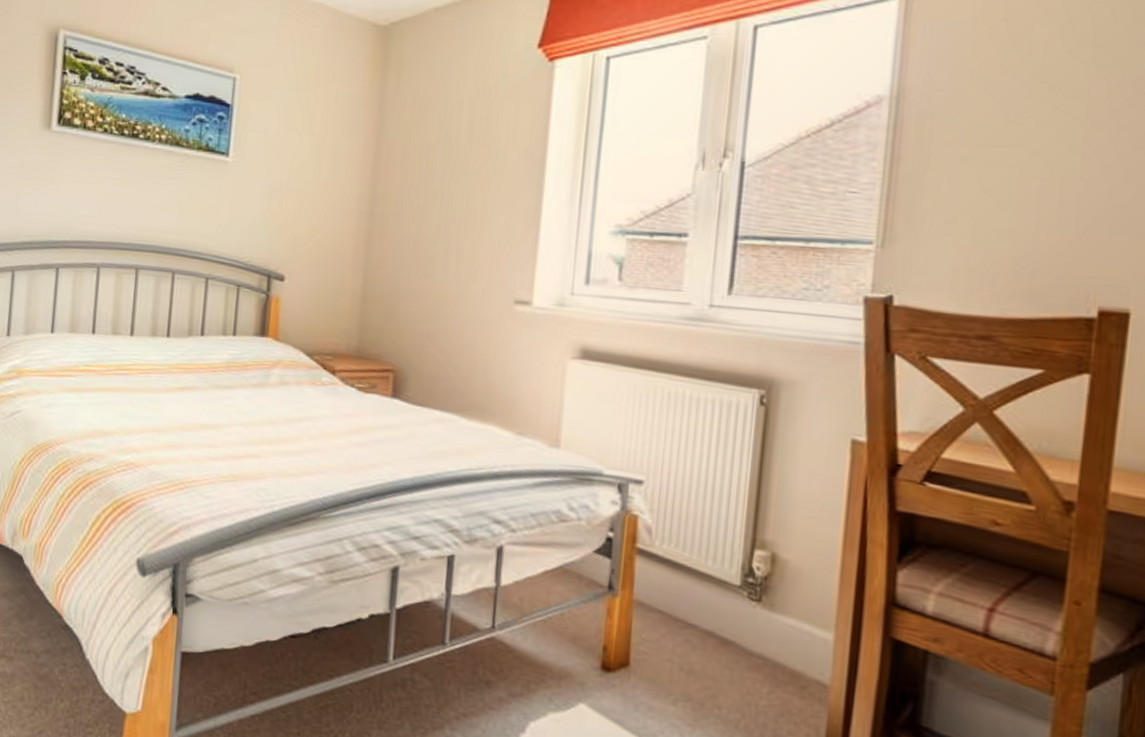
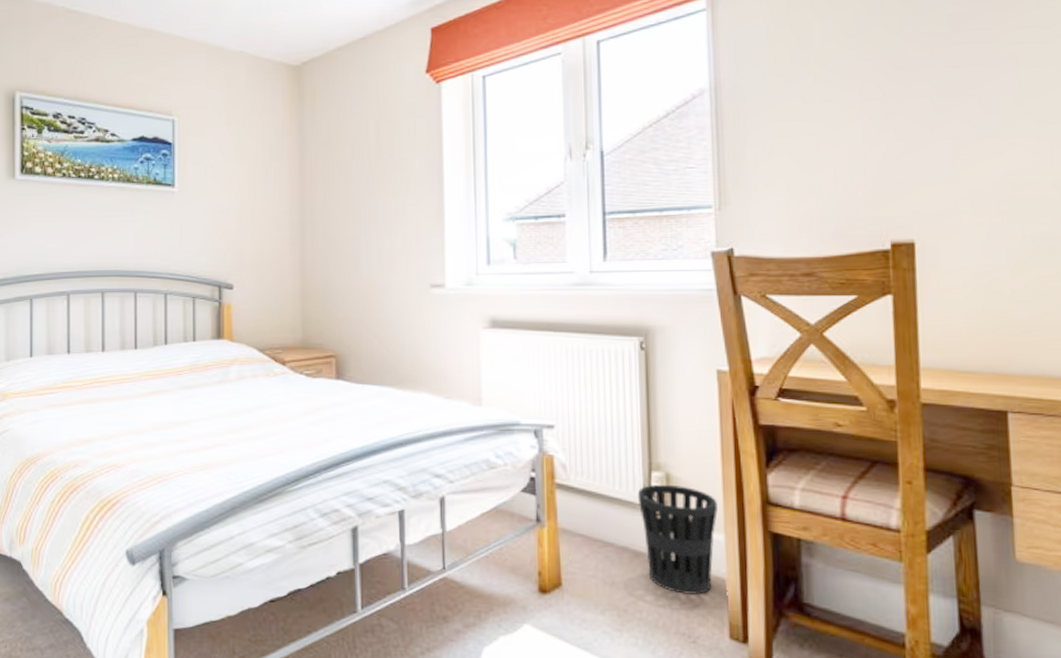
wastebasket: none [733,564,831,699] -> present [637,484,718,595]

